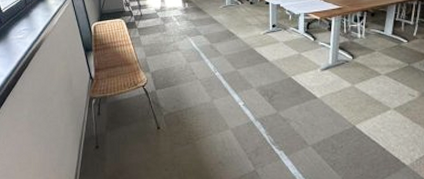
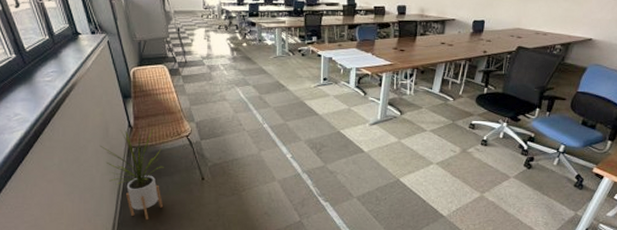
house plant: none [65,80,123,170] -> present [100,129,165,221]

